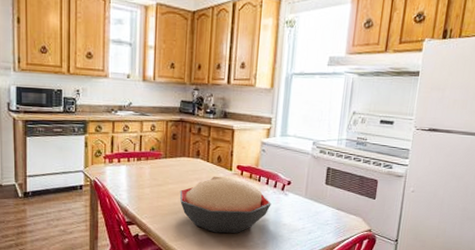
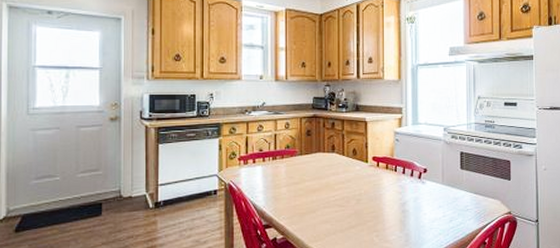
decorative bowl: present [179,176,272,234] -> none [317,169,410,229]

